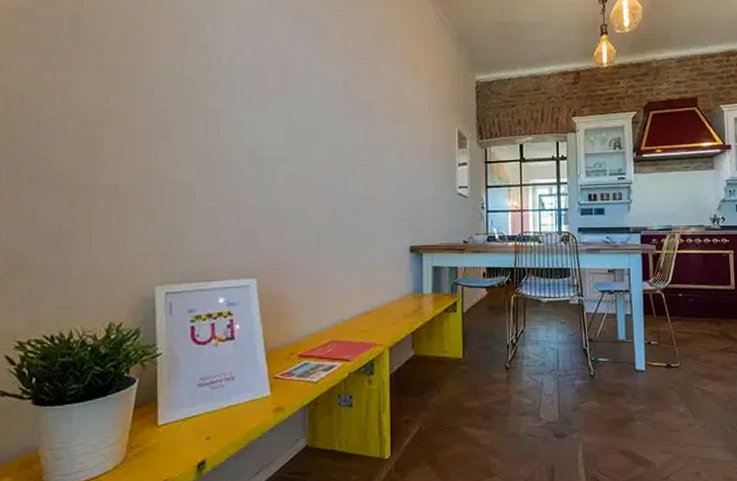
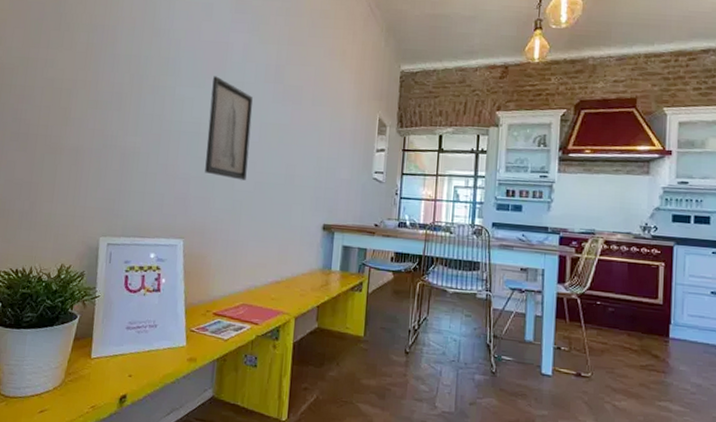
wall art: none [273,95,323,207] -> present [205,76,253,180]

